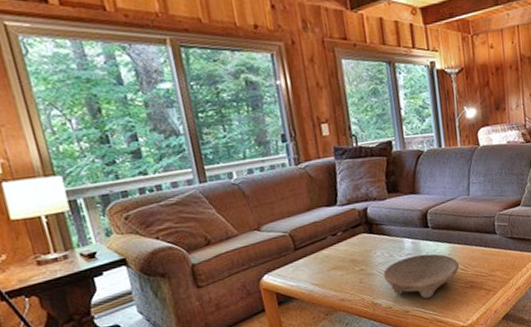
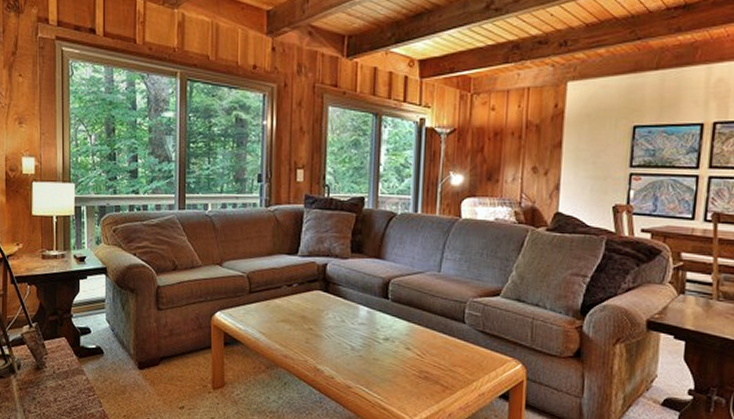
bowl: present [383,254,460,299] -> none [330,326,416,378]

